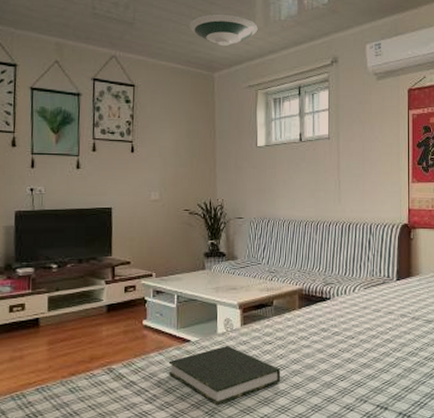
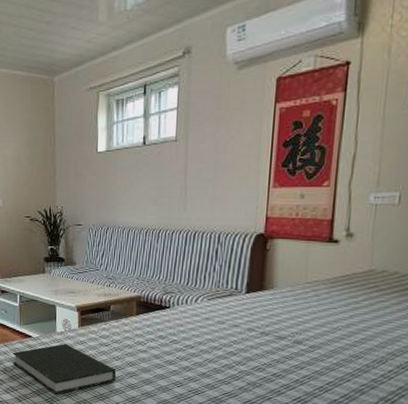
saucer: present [189,13,258,47] -> none [29,10,101,47]

